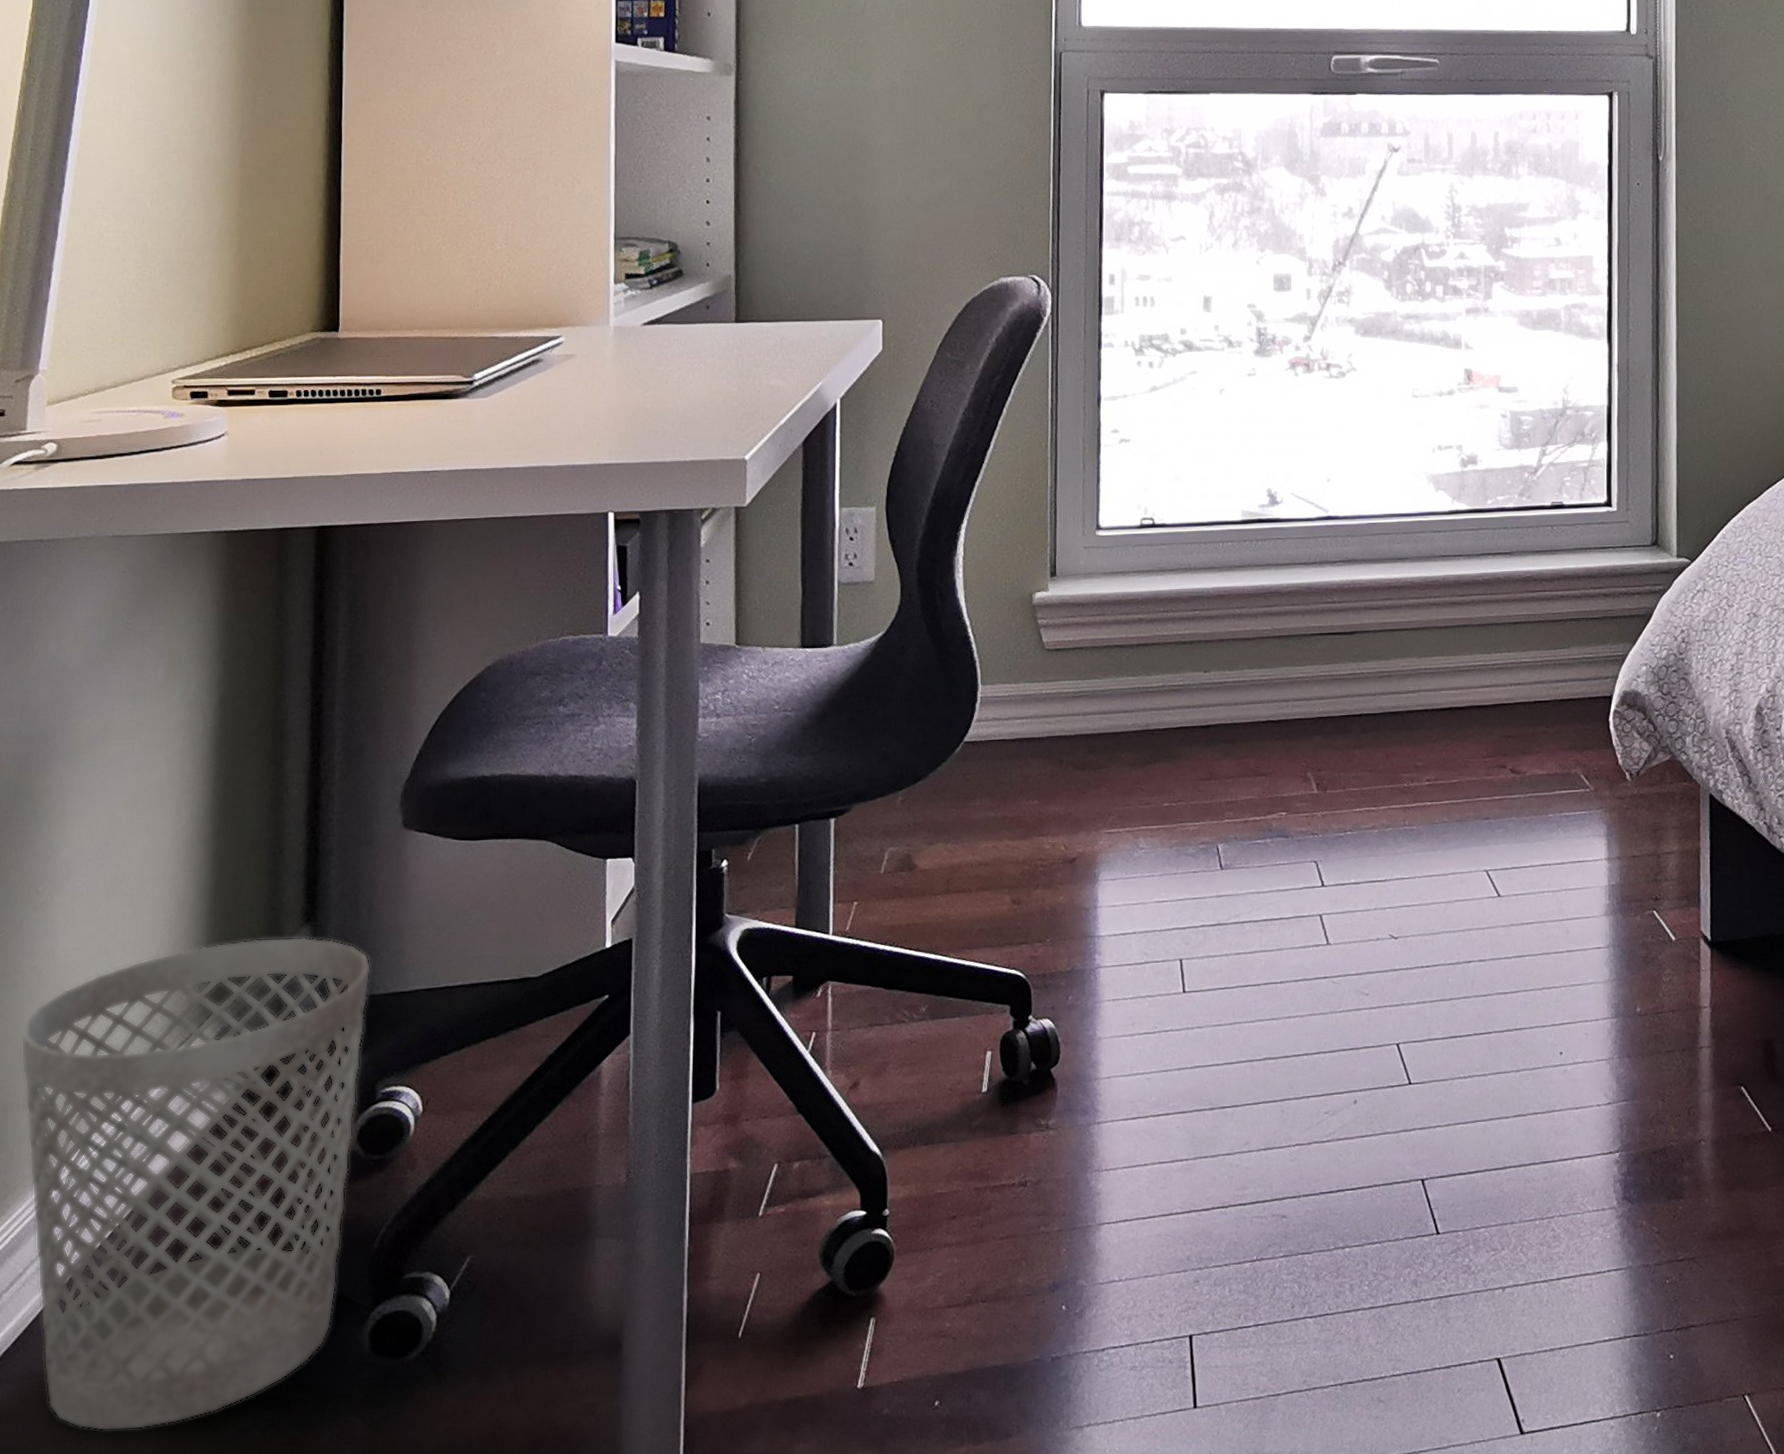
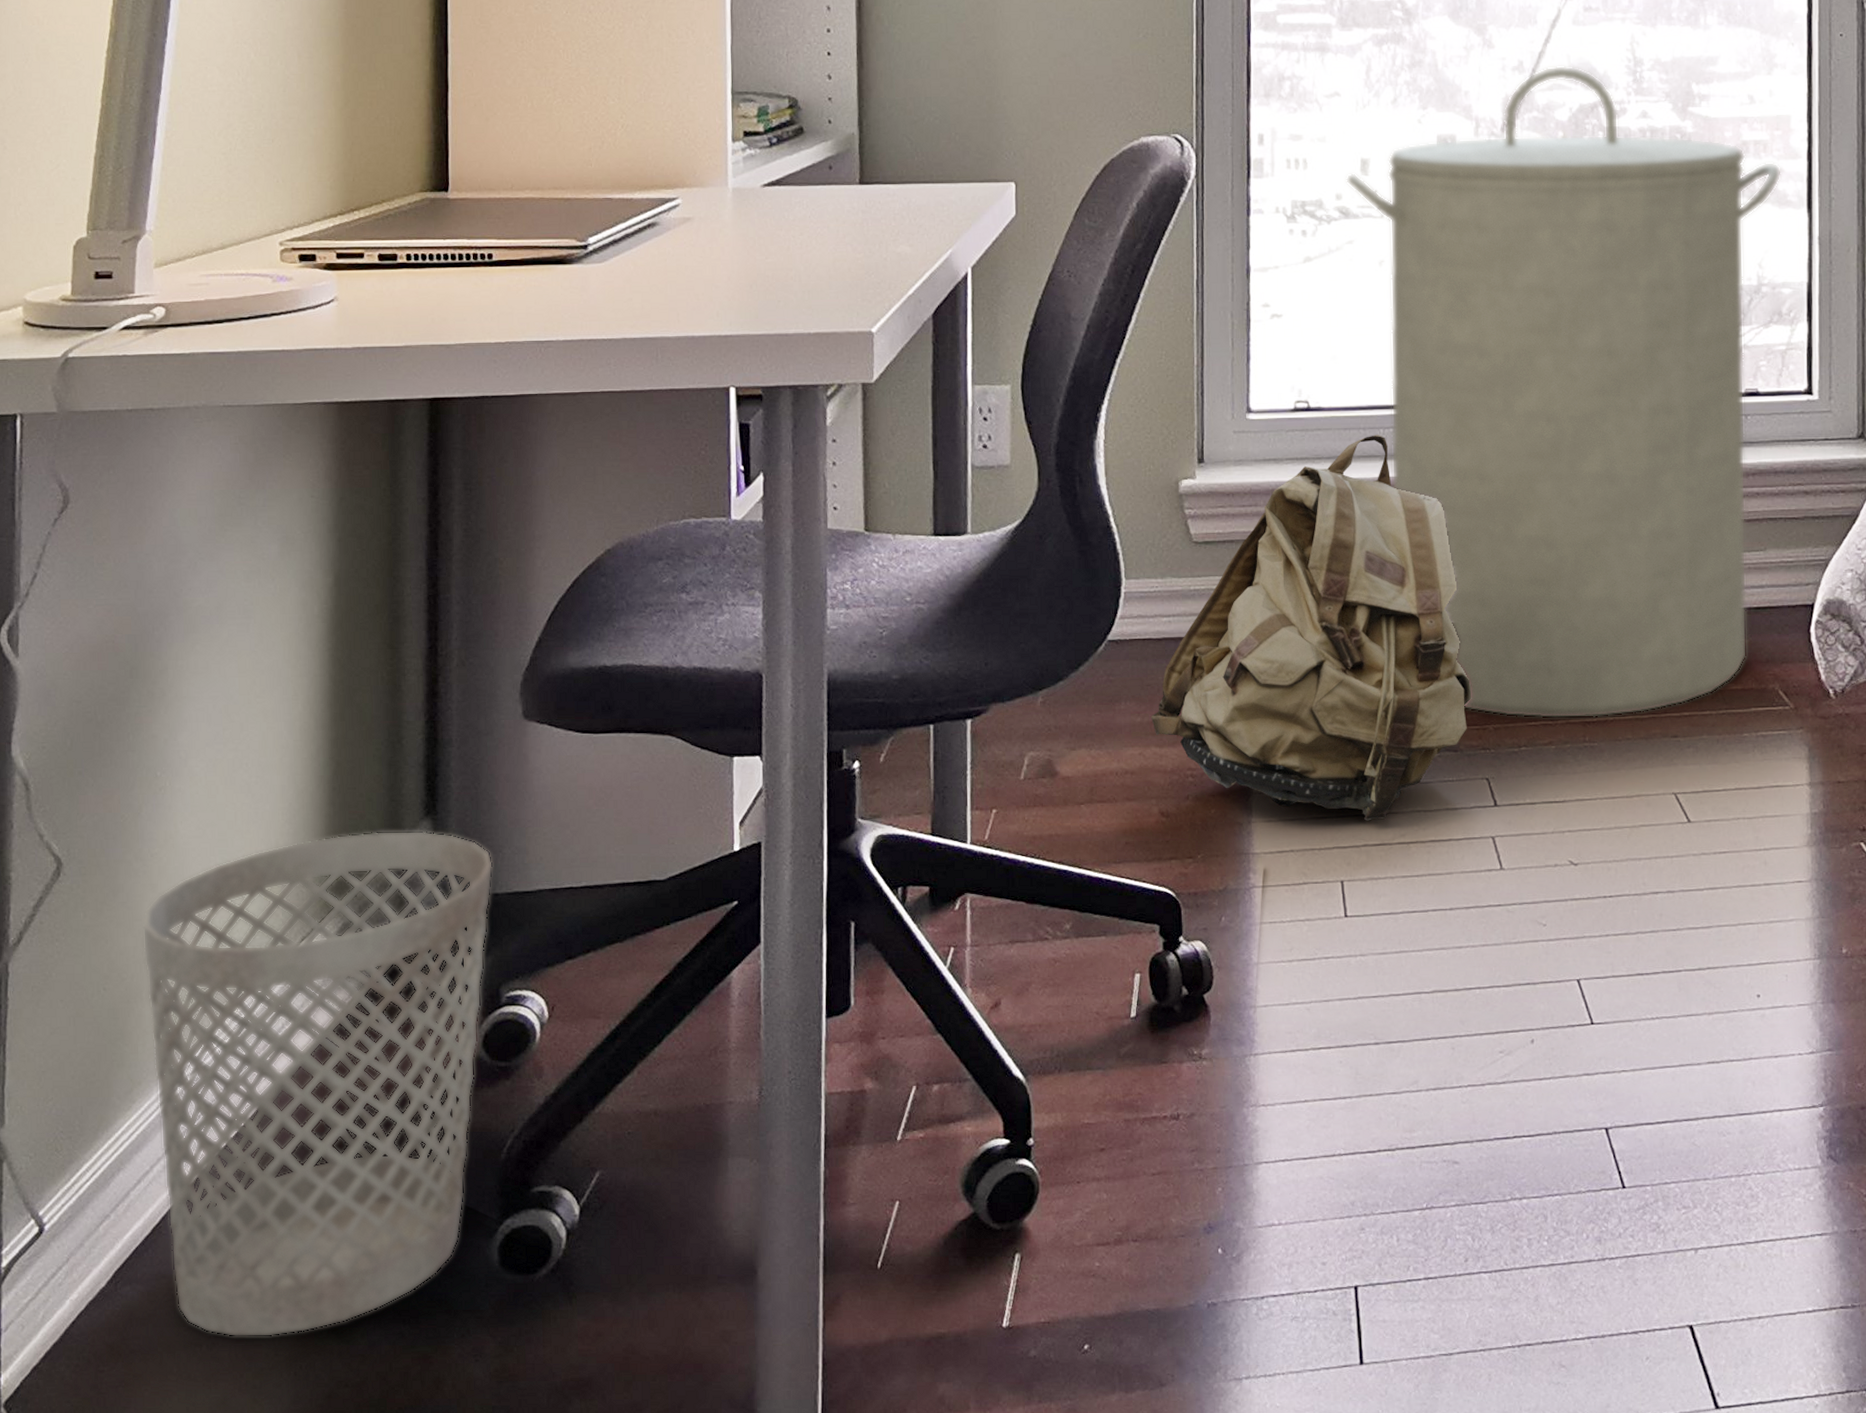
backpack: none [1004,548,1302,903] -> present [1151,435,1472,821]
laundry hamper: none [1190,211,1585,805] -> present [1346,65,1781,719]

